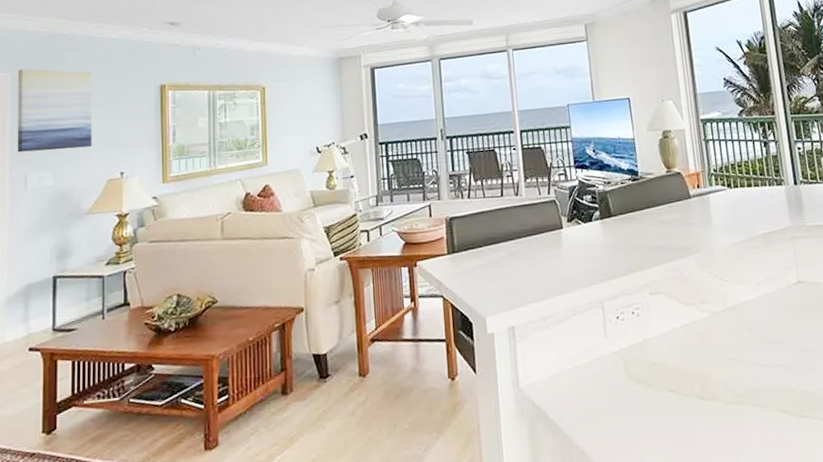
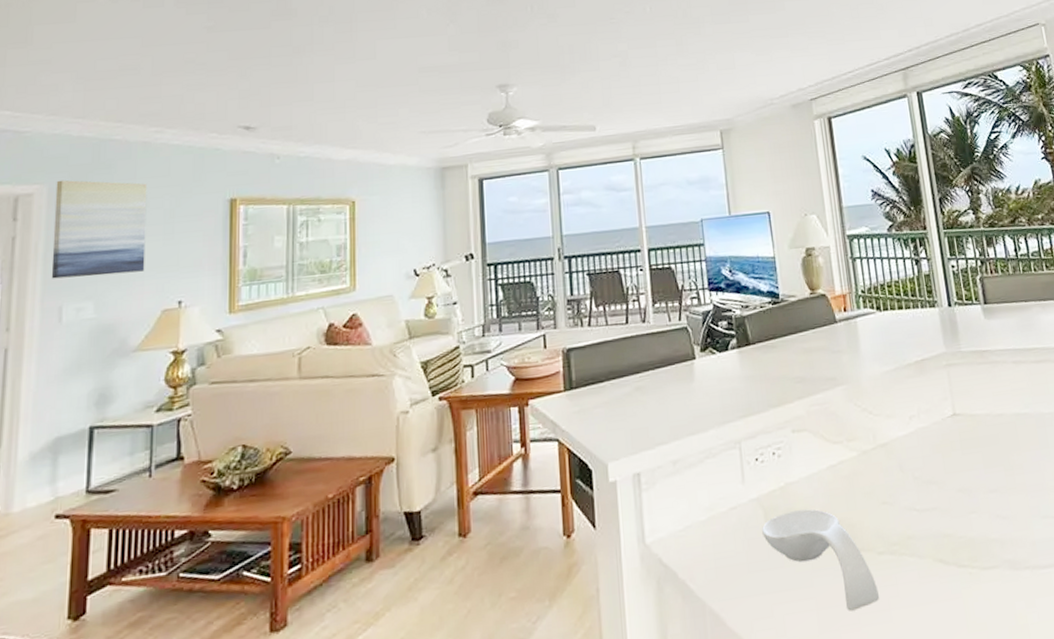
spoon rest: none [622,362,727,452] -> present [762,509,879,611]

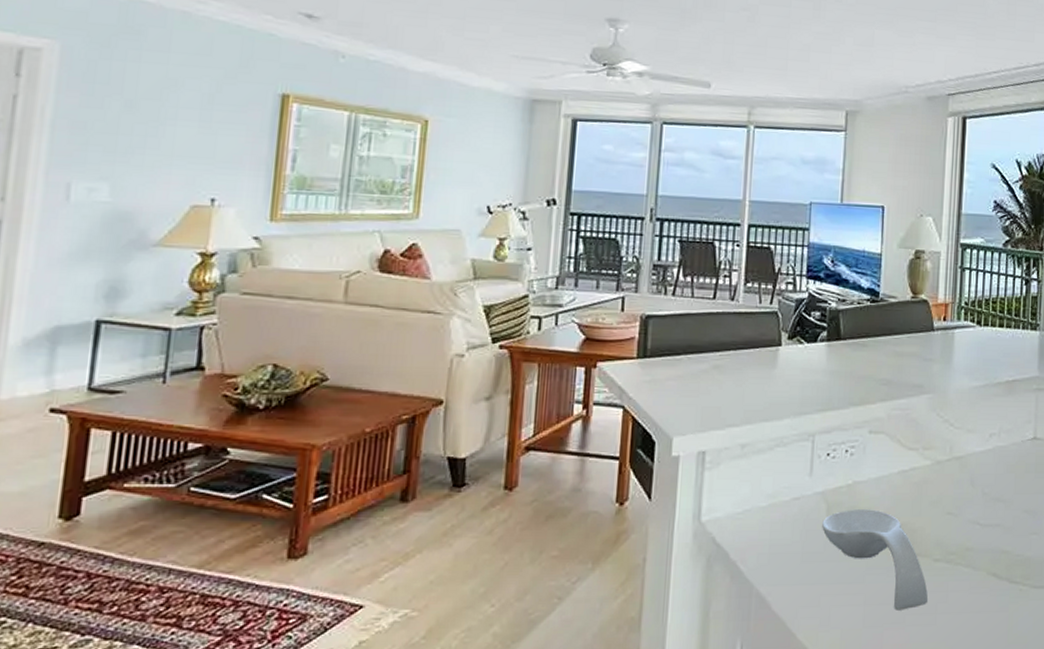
wall art: present [51,180,148,279] -> none [59,38,184,159]

